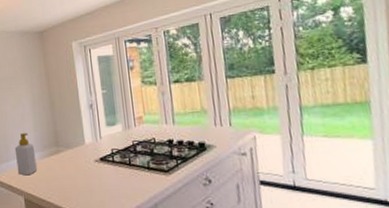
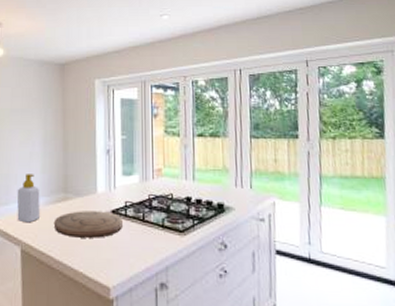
cutting board: none [49,159,112,185] -> present [53,211,122,238]

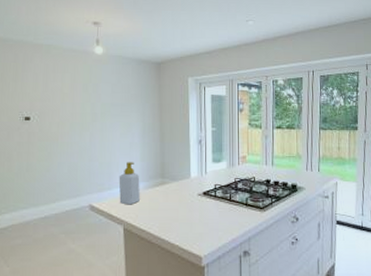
cutting board: present [53,211,122,238] -> none [152,193,212,216]

